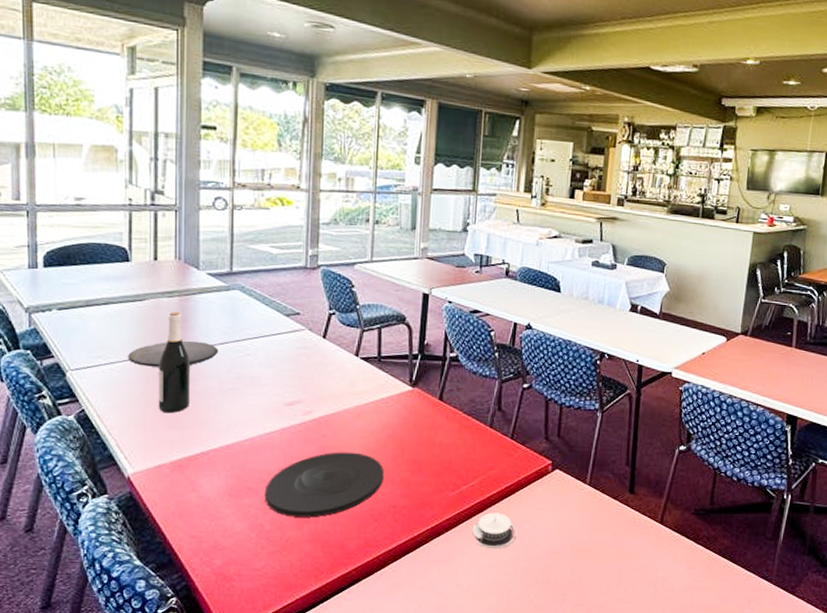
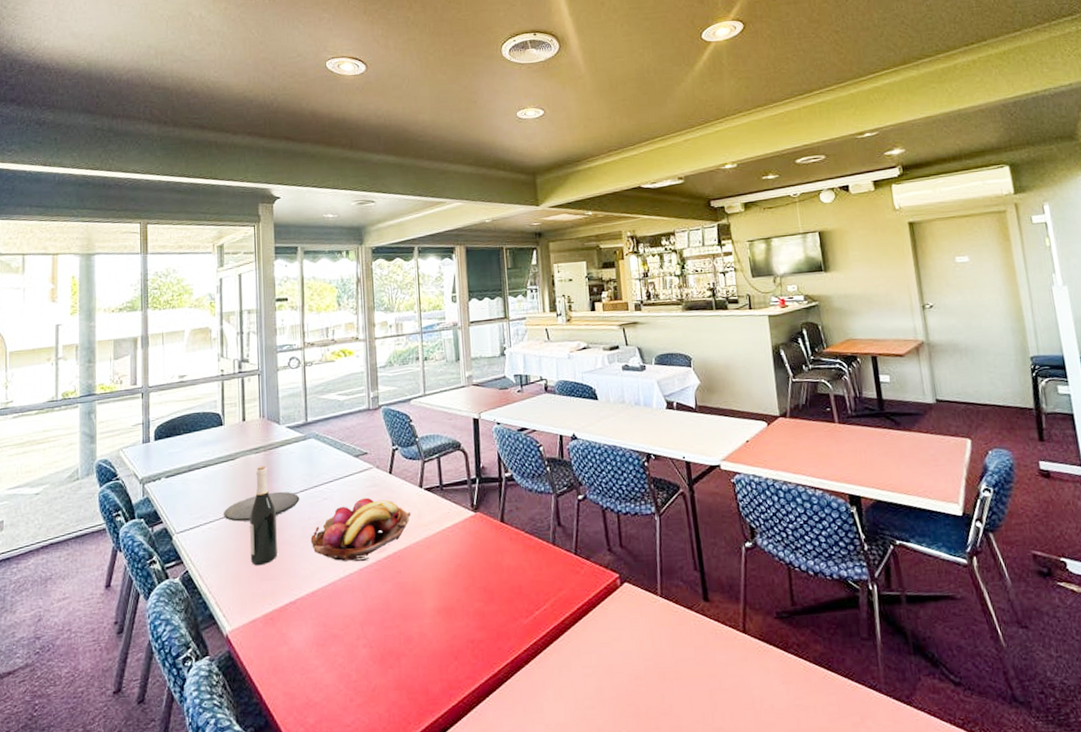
fruit basket: none [228,359,344,422] -> present [310,497,411,562]
plate: present [264,452,385,518] -> none [349,586,459,663]
architectural model: present [472,513,517,549] -> none [551,637,597,680]

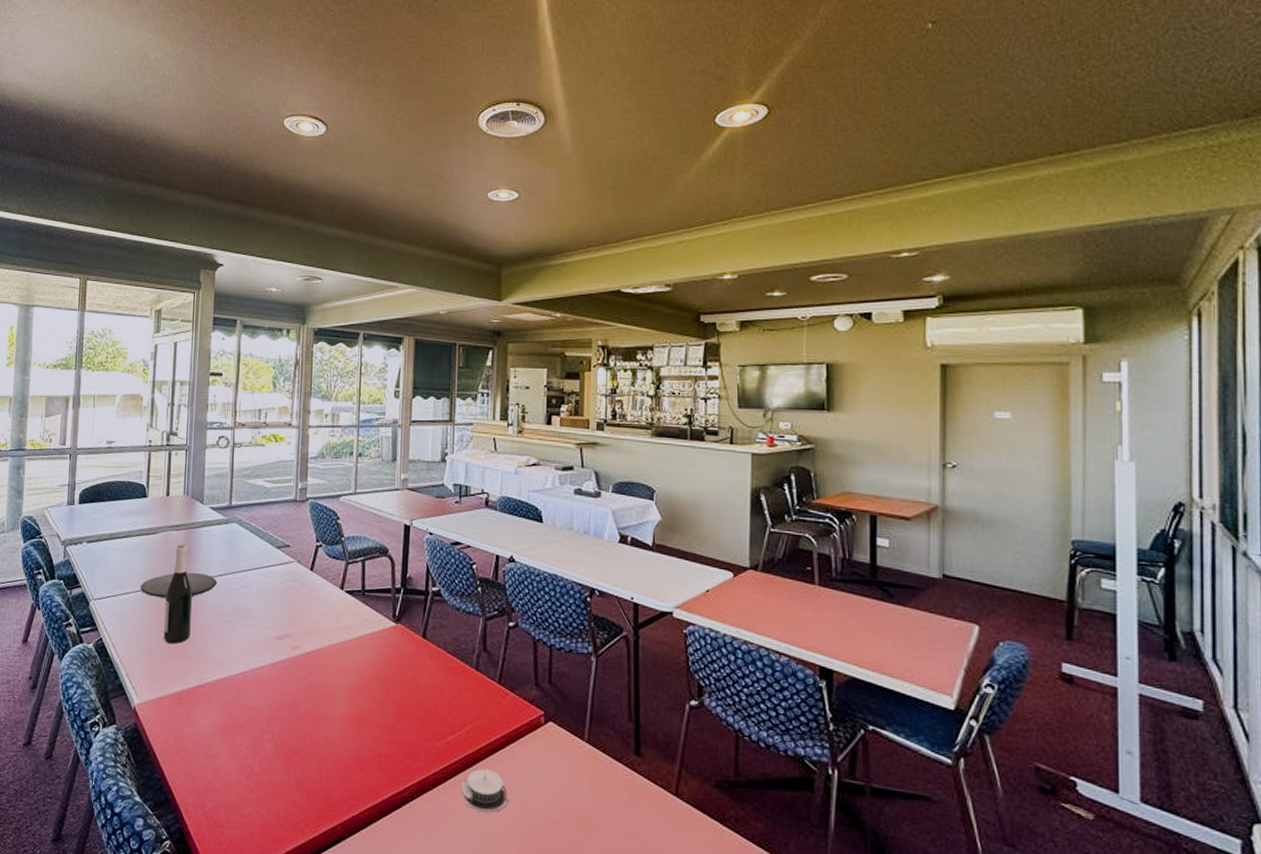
fruit basket: present [310,497,411,562] -> none [224,591,329,657]
architectural model: none [551,637,597,680] -> present [461,768,509,813]

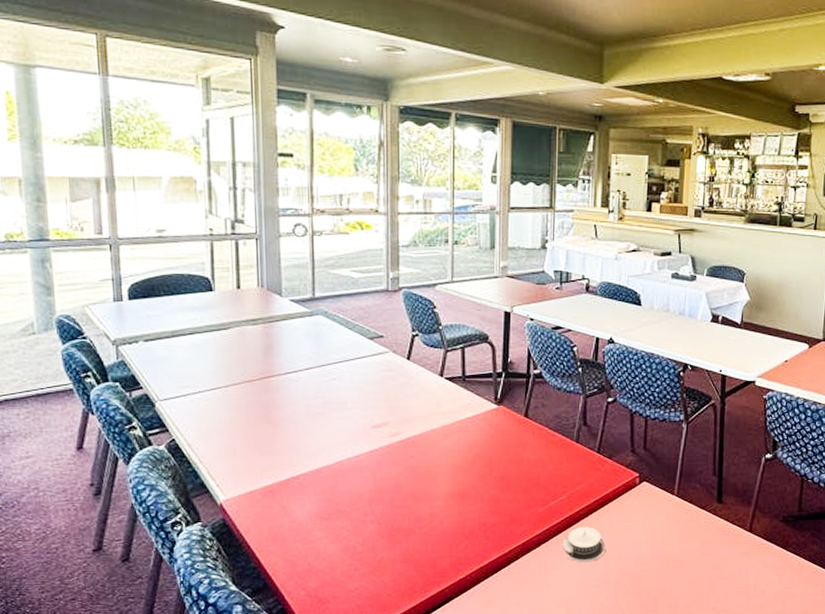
plate: present [141,572,217,598] -> none [215,367,305,394]
wine bottle: present [163,544,192,644] -> none [246,339,278,440]

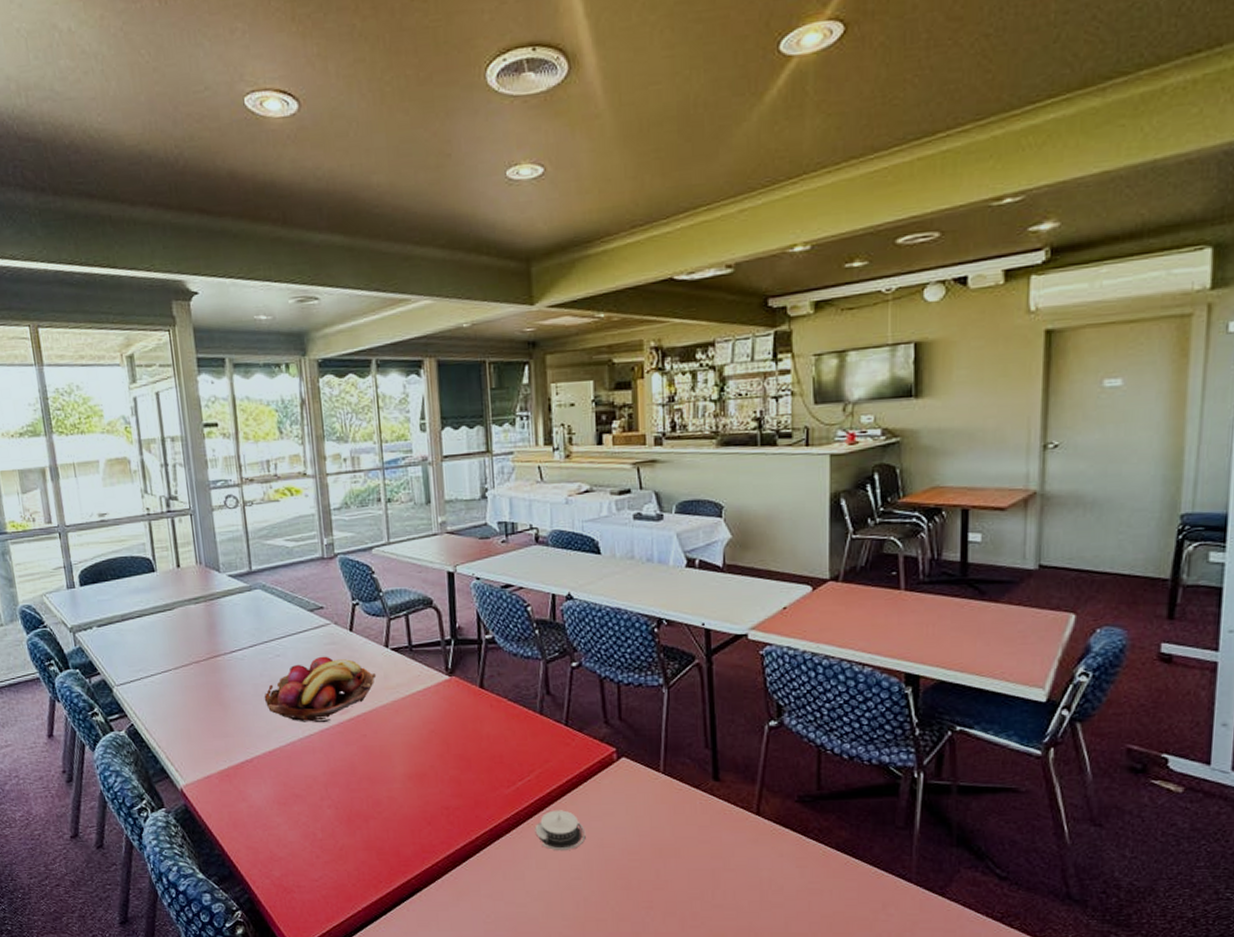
fruit basket: none [316,381,429,444] -> present [264,656,377,723]

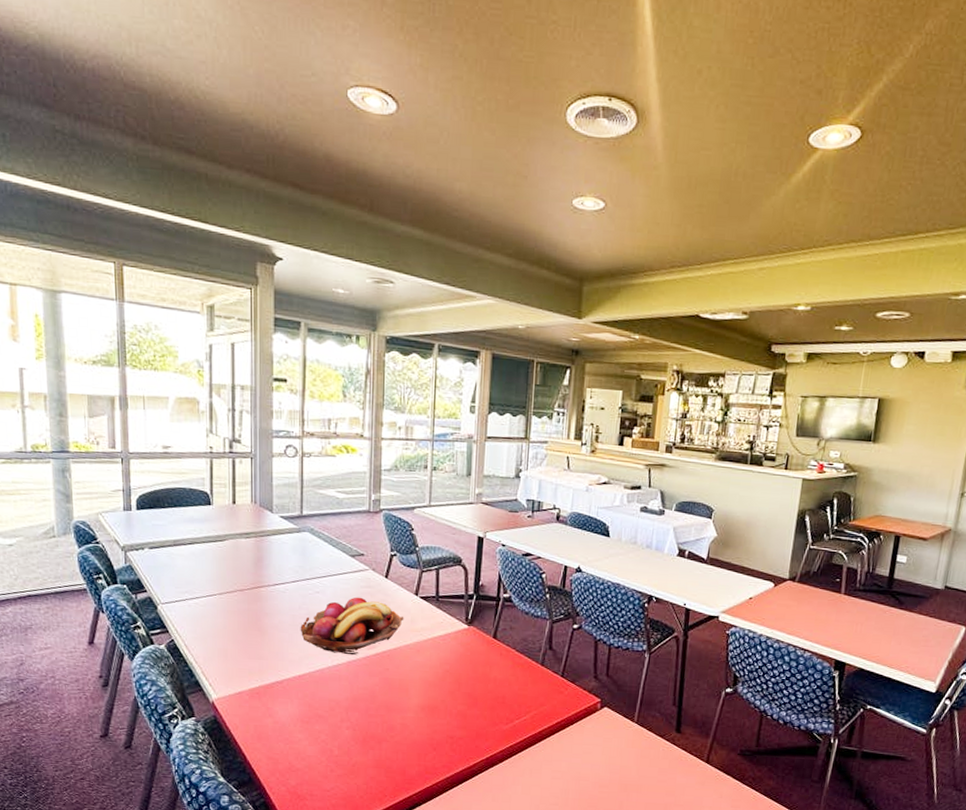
architectural model: present [535,810,586,851] -> none [524,746,567,781]

